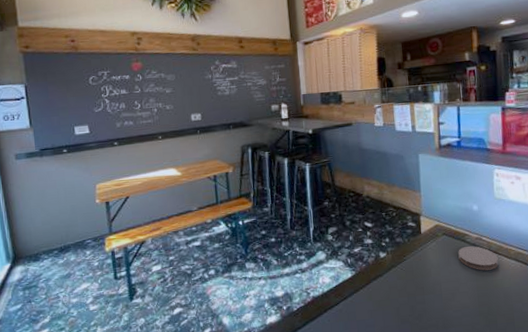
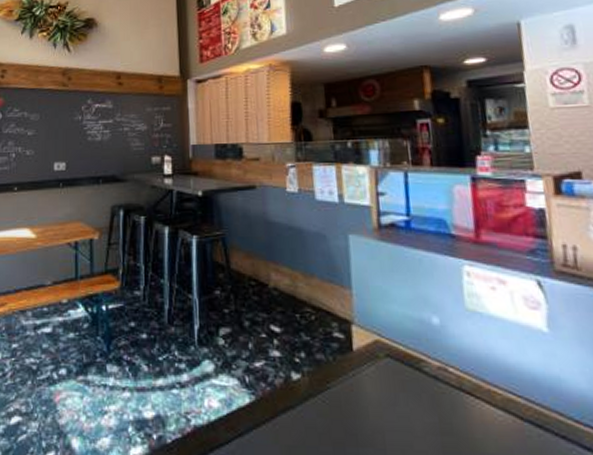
coaster: present [458,246,499,271] -> none [410,379,476,421]

